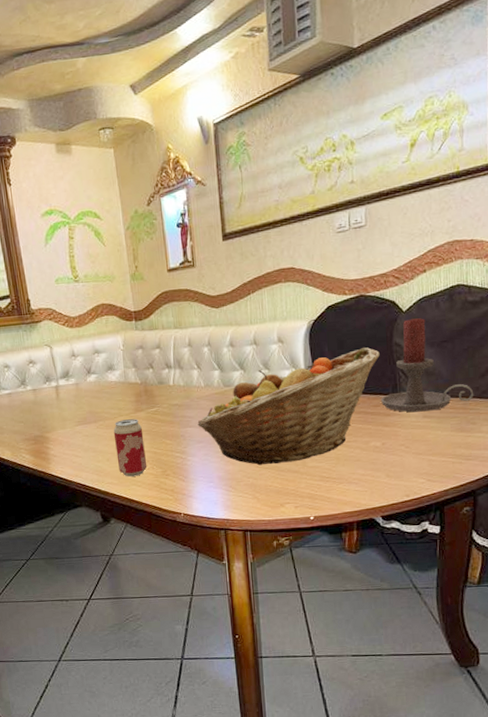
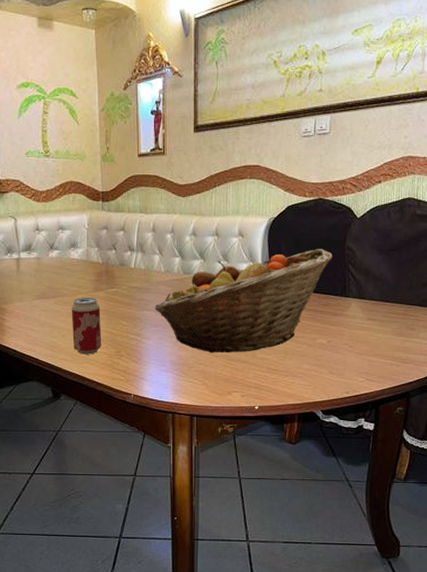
candle holder: present [381,317,474,413] -> none [330,225,415,314]

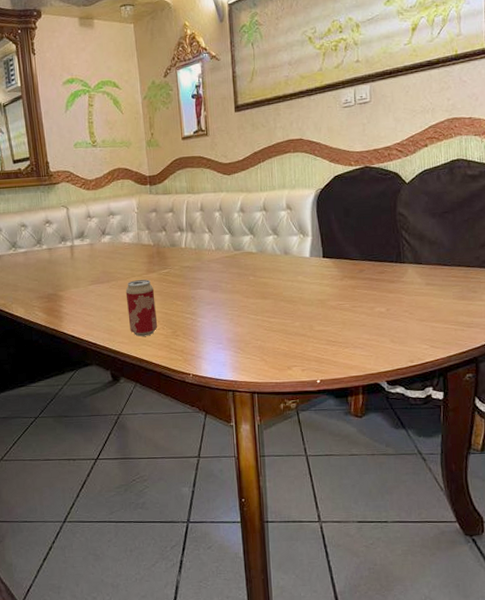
fruit basket: present [155,248,333,353] -> none [208,215,384,329]

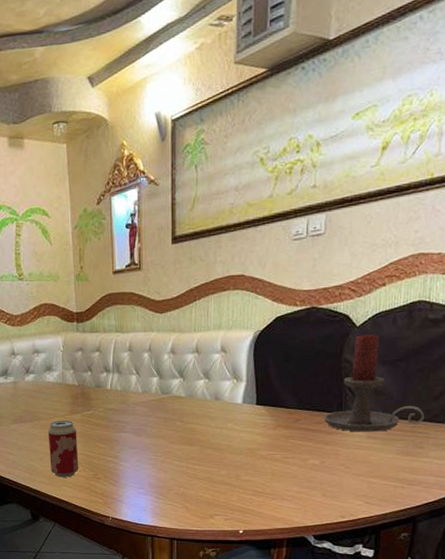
candle holder: none [385,189,475,280] -> present [324,333,425,432]

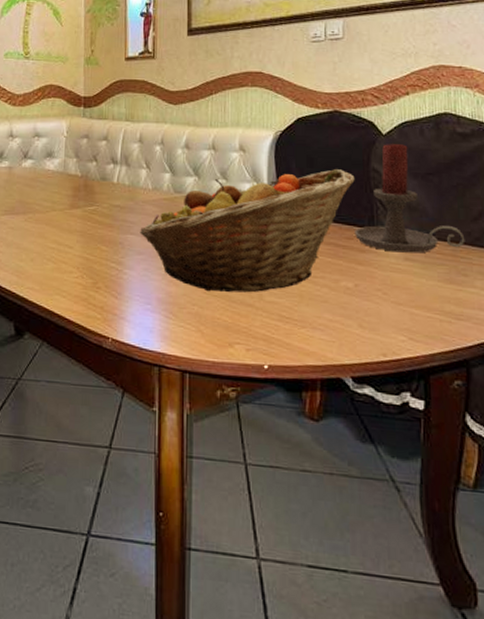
beverage can: present [48,421,79,477] -> none [42,215,77,284]
fruit basket: none [132,361,327,476] -> present [140,168,355,293]

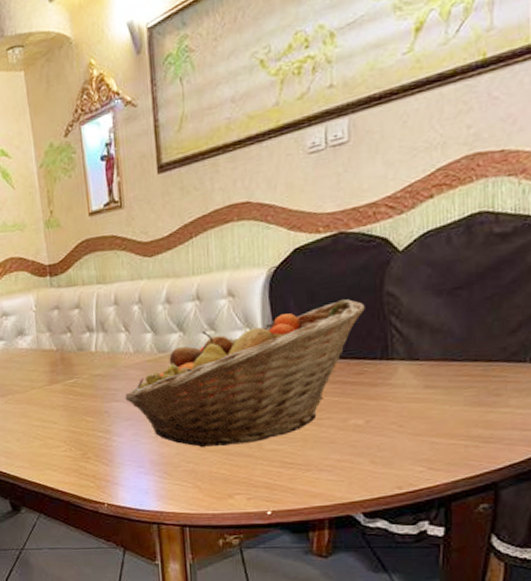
candle holder: present [355,143,465,253] -> none [365,258,499,382]

